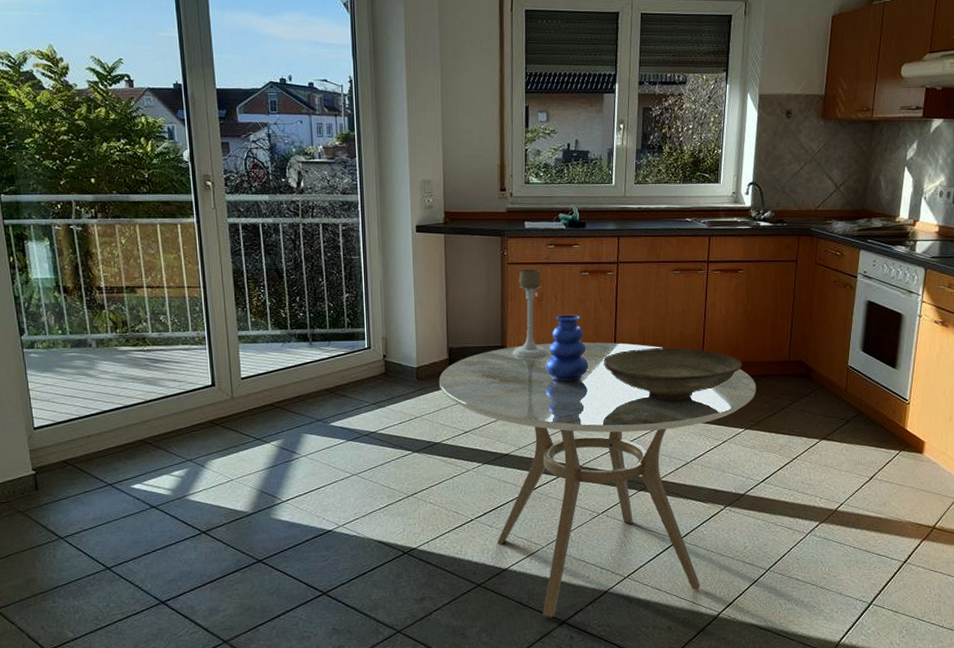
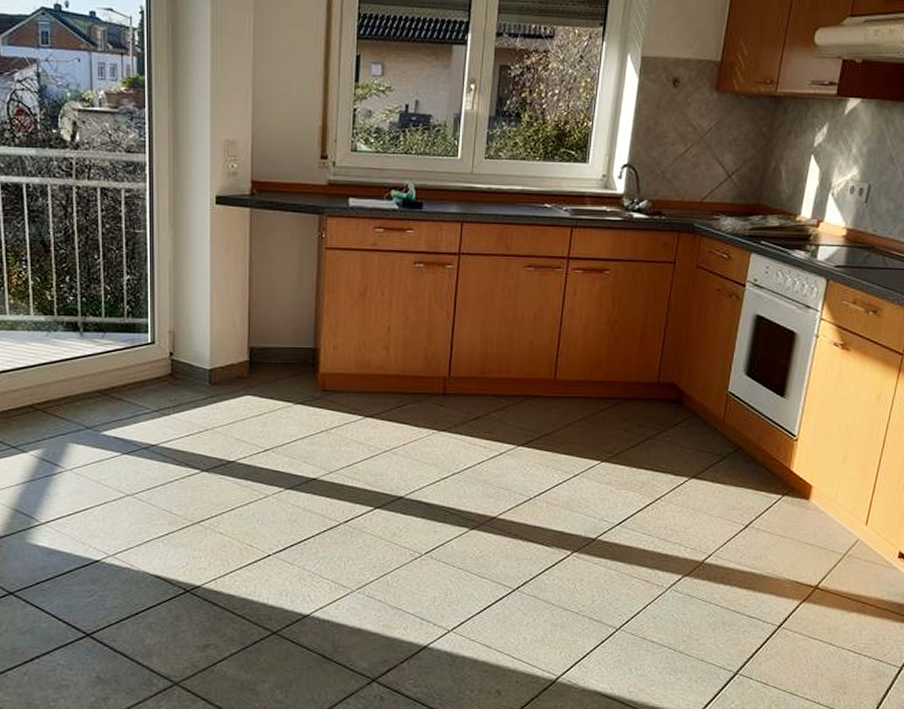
dining table: present [438,341,756,618] -> none [236,347,618,674]
candle holder: present [513,269,547,358] -> none [327,256,369,365]
vase: present [545,314,589,381] -> none [366,314,419,394]
decorative bowl: present [604,347,742,400] -> none [436,358,602,423]

